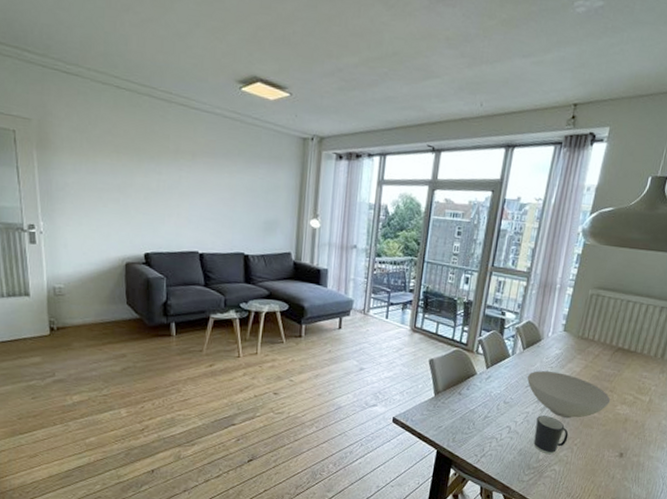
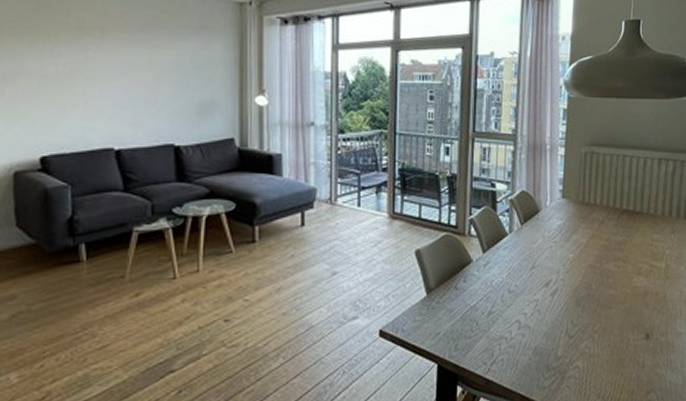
bowl: present [527,371,611,418] -> none [531,247,625,300]
mug: present [533,415,569,455] -> none [548,301,586,349]

